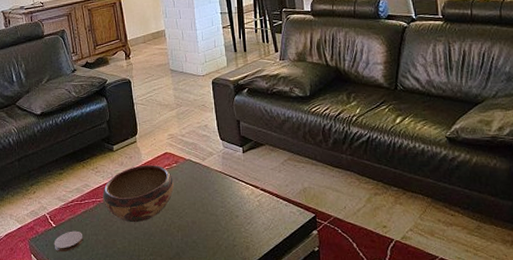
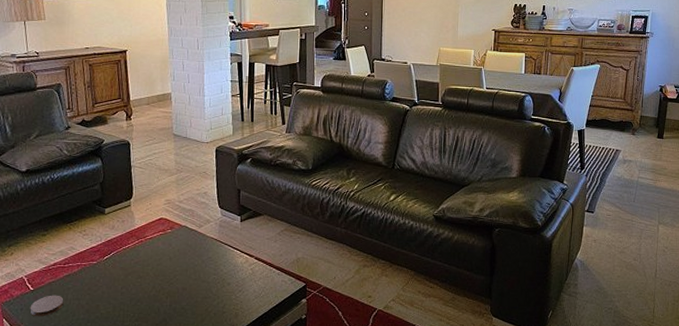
decorative bowl: present [102,165,175,223] -> none [88,230,168,288]

